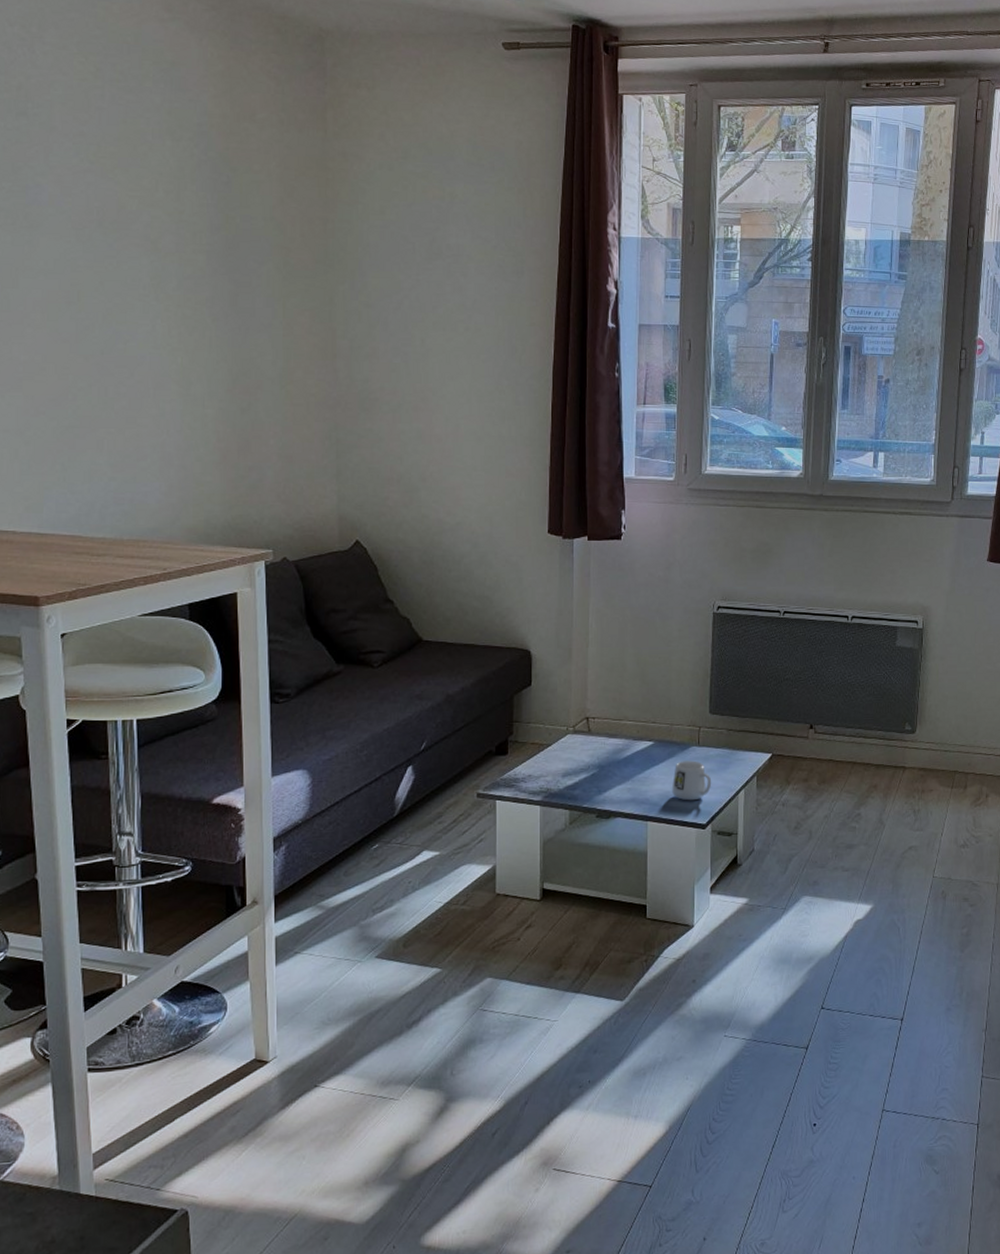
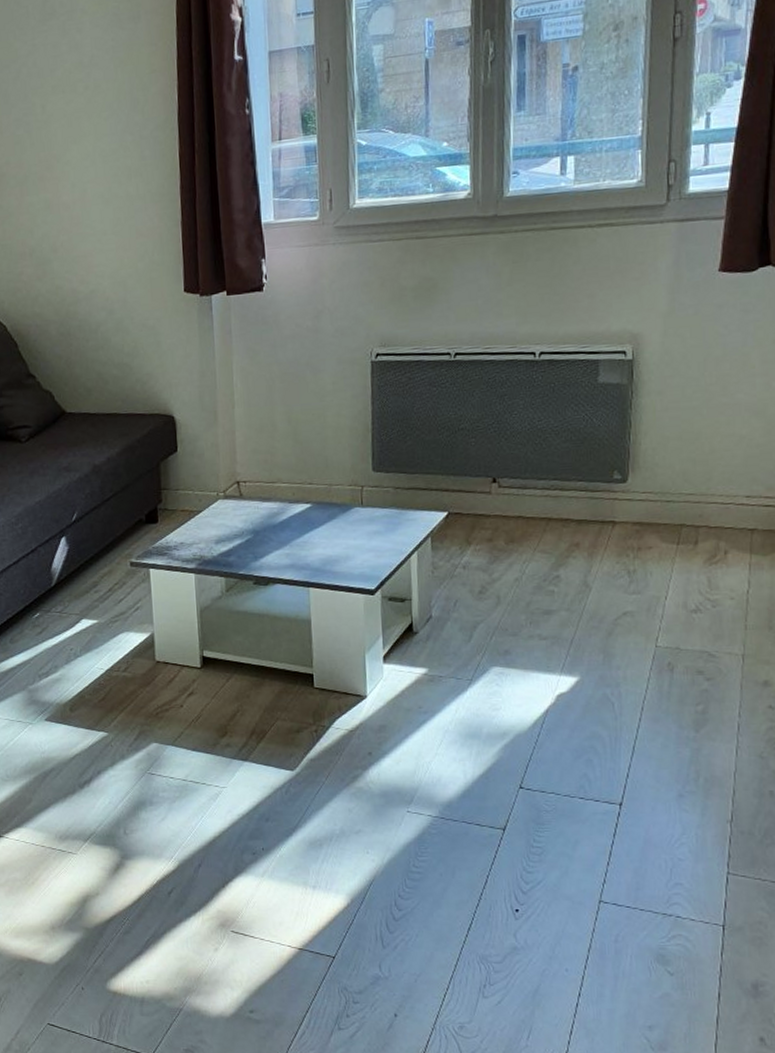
mug: present [671,760,712,801] -> none [333,522,380,566]

